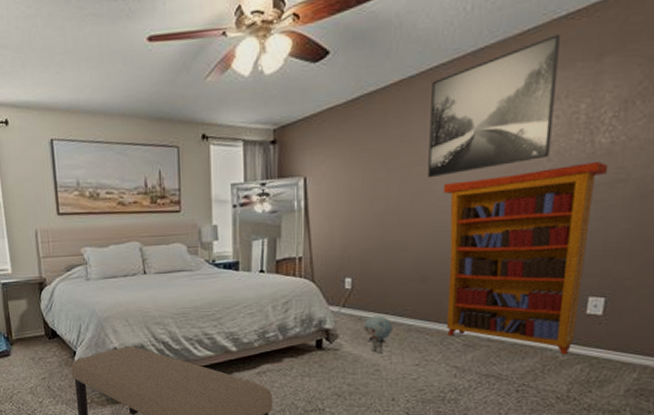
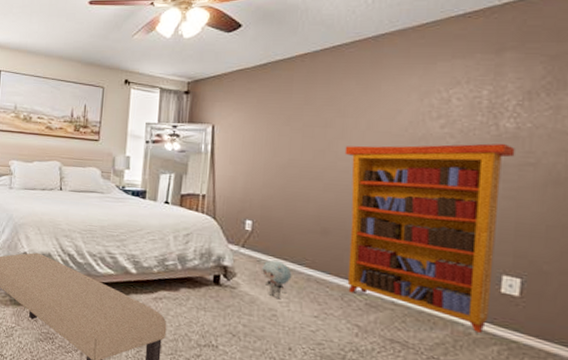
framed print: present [427,34,560,178] -> none [329,29,459,140]

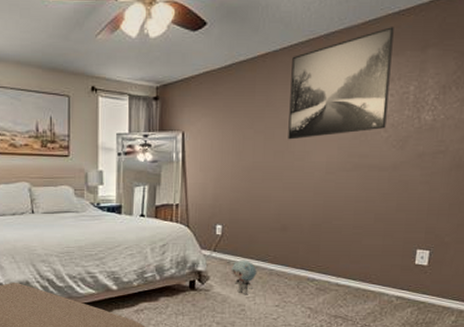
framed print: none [329,29,459,140] -> present [288,27,394,140]
bookcase: present [344,143,515,333] -> none [300,135,431,299]

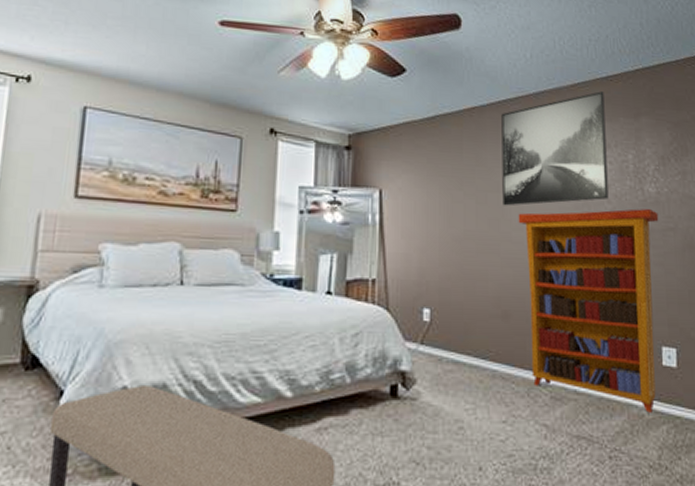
plush toy: present [232,261,257,295] -> none [445,357,477,407]
bookcase: none [300,135,431,299] -> present [518,209,659,413]

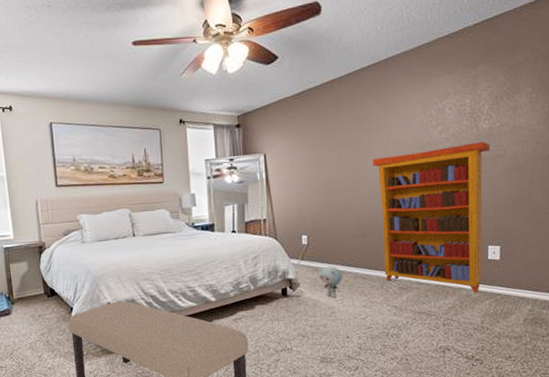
plush toy: none [445,357,477,407] -> present [319,266,343,299]
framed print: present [501,91,609,206] -> none [357,48,448,155]

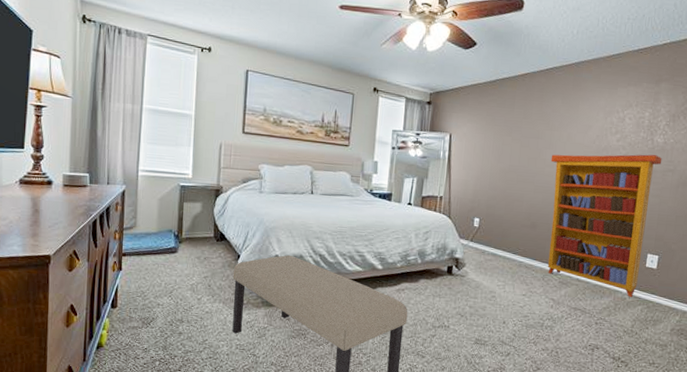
plush toy: present [319,266,343,299] -> none [485,251,508,283]

